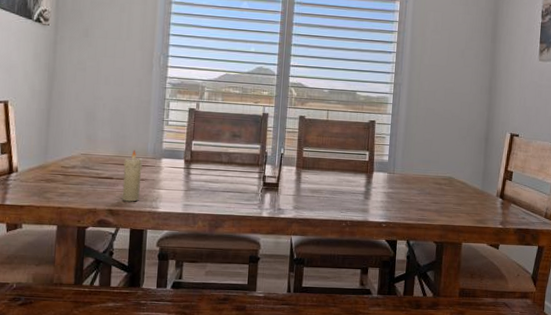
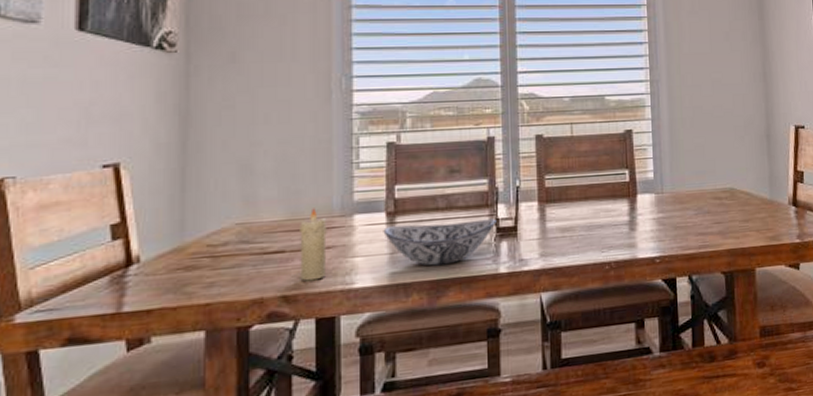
decorative bowl: none [181,170,264,205] -> present [383,219,497,266]

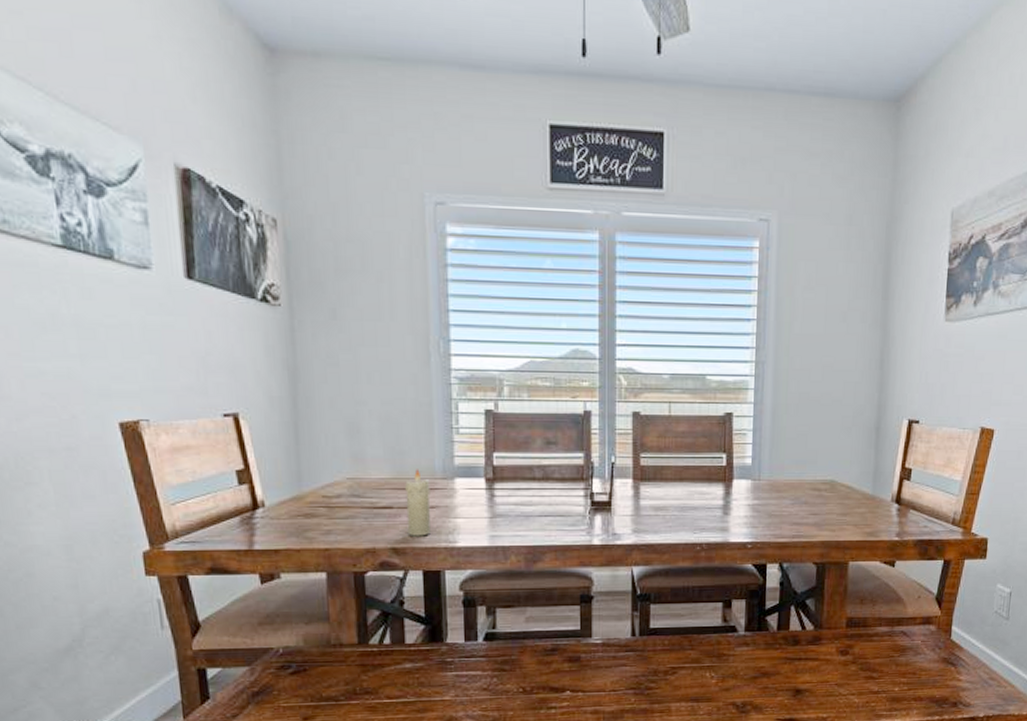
decorative bowl: present [383,219,497,266] -> none [482,491,591,533]

